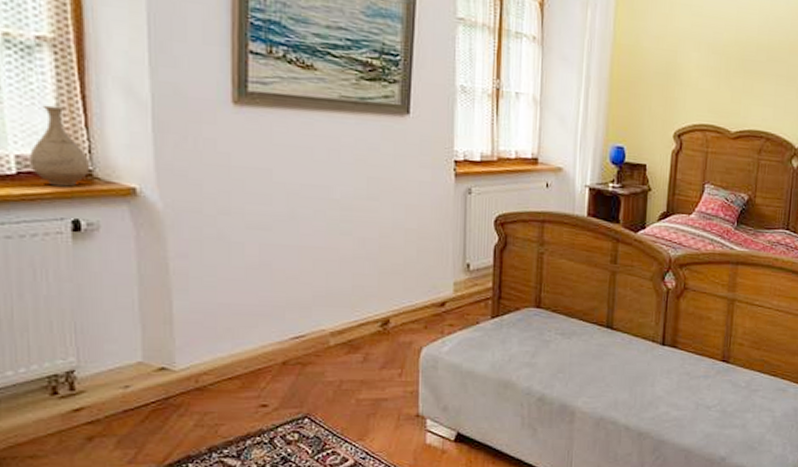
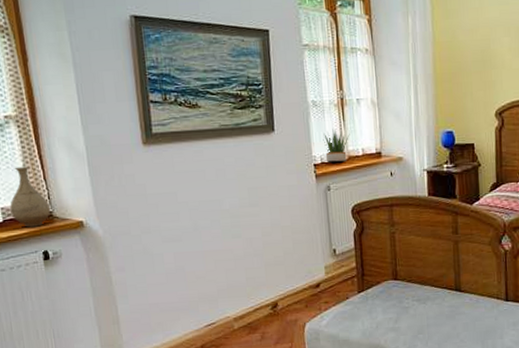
potted plant: none [469,122,503,165] -> present [323,128,350,165]

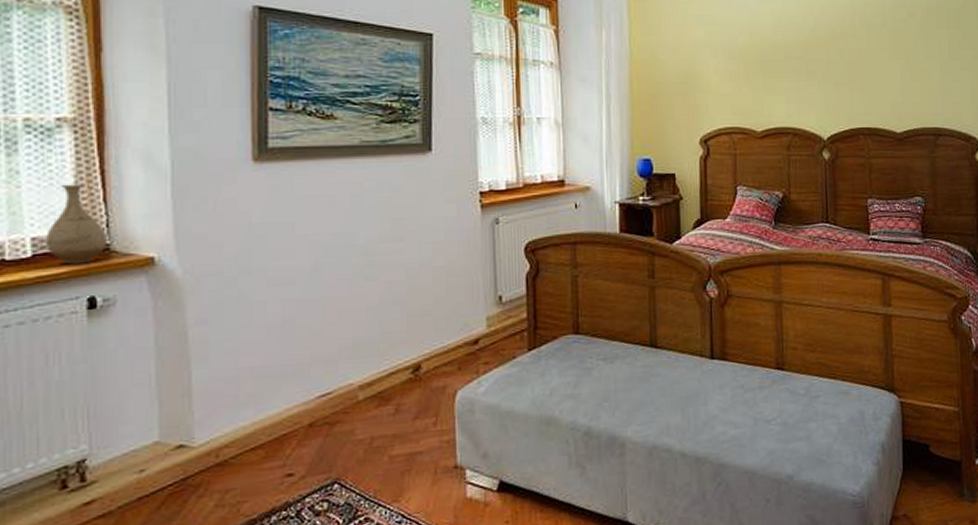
potted plant: present [323,128,350,165] -> none [493,151,527,193]

